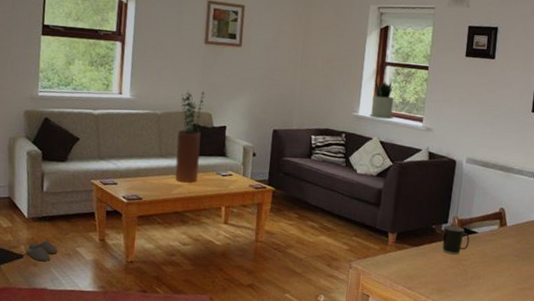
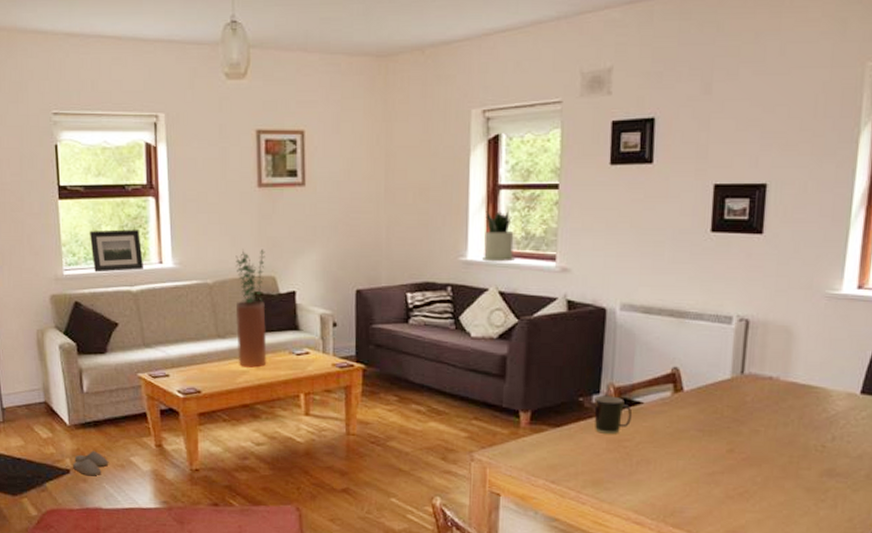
picture frame: none [64,62,107,98] -> present [90,229,144,273]

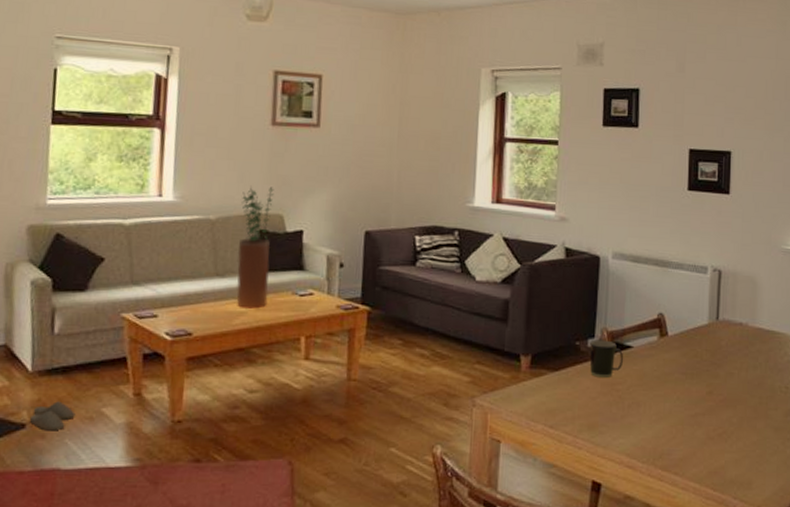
picture frame: present [90,229,144,273] -> none [82,159,141,204]
planter: present [481,210,516,262] -> none [487,161,519,210]

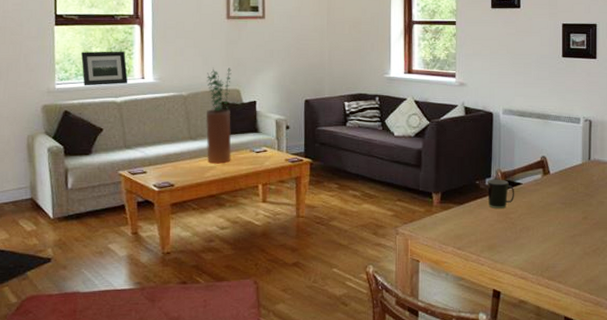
slippers: present [29,401,76,431] -> none [53,240,89,263]
picture frame: none [82,159,141,204] -> present [81,51,128,86]

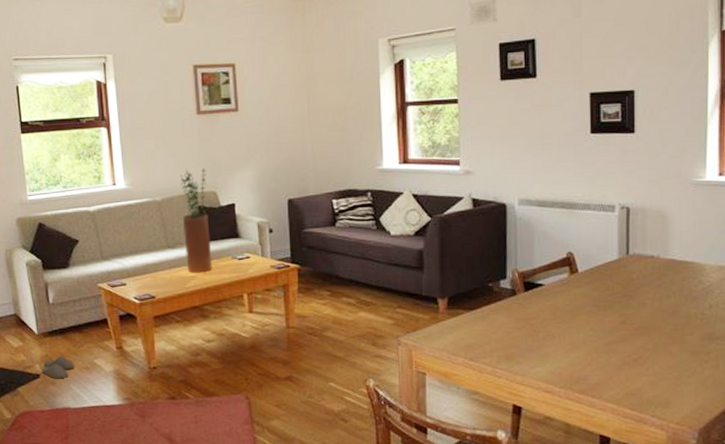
slippers: none [53,240,89,263] -> present [41,356,75,379]
picture frame: present [81,51,128,86] -> none [50,157,100,196]
mug: present [487,179,515,208] -> none [502,280,536,314]

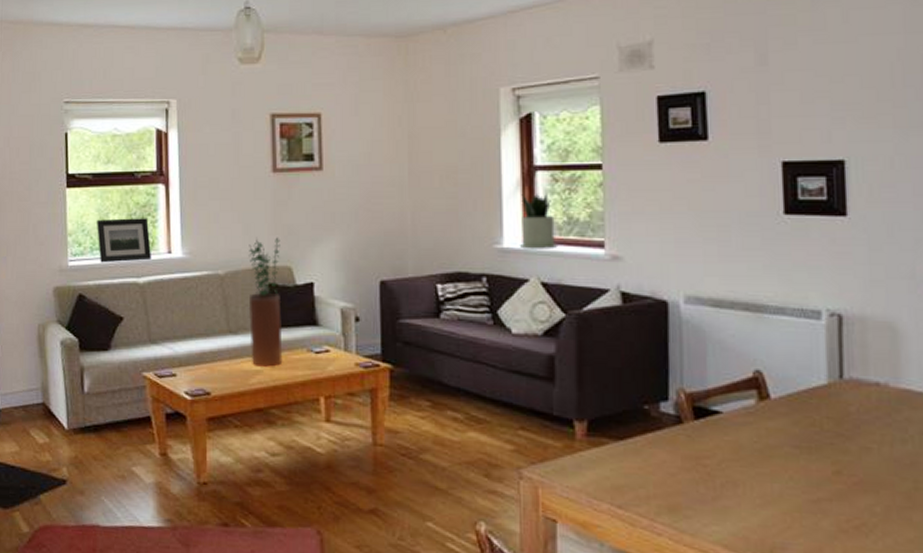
slippers: present [41,356,75,379] -> none [69,459,109,488]
picture frame: none [50,157,100,196] -> present [97,218,152,263]
planter: none [395,123,425,169] -> present [519,192,559,249]

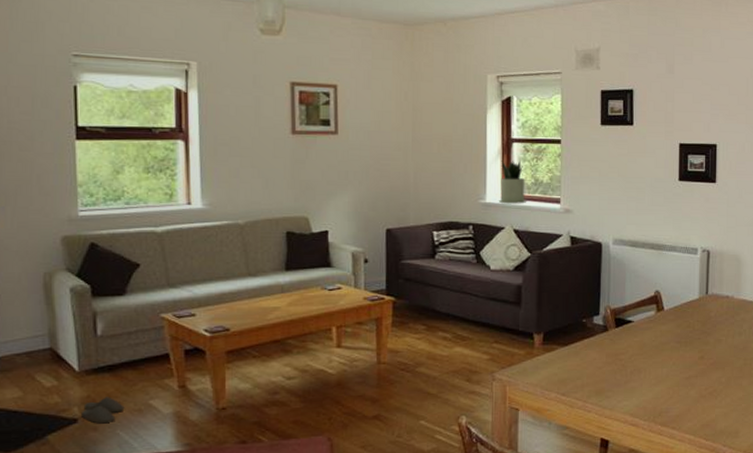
slippers: none [69,459,109,488] -> present [80,397,125,424]
picture frame: present [97,218,152,263] -> none [111,171,171,213]
vase: present [248,237,283,368] -> none [267,191,299,305]

